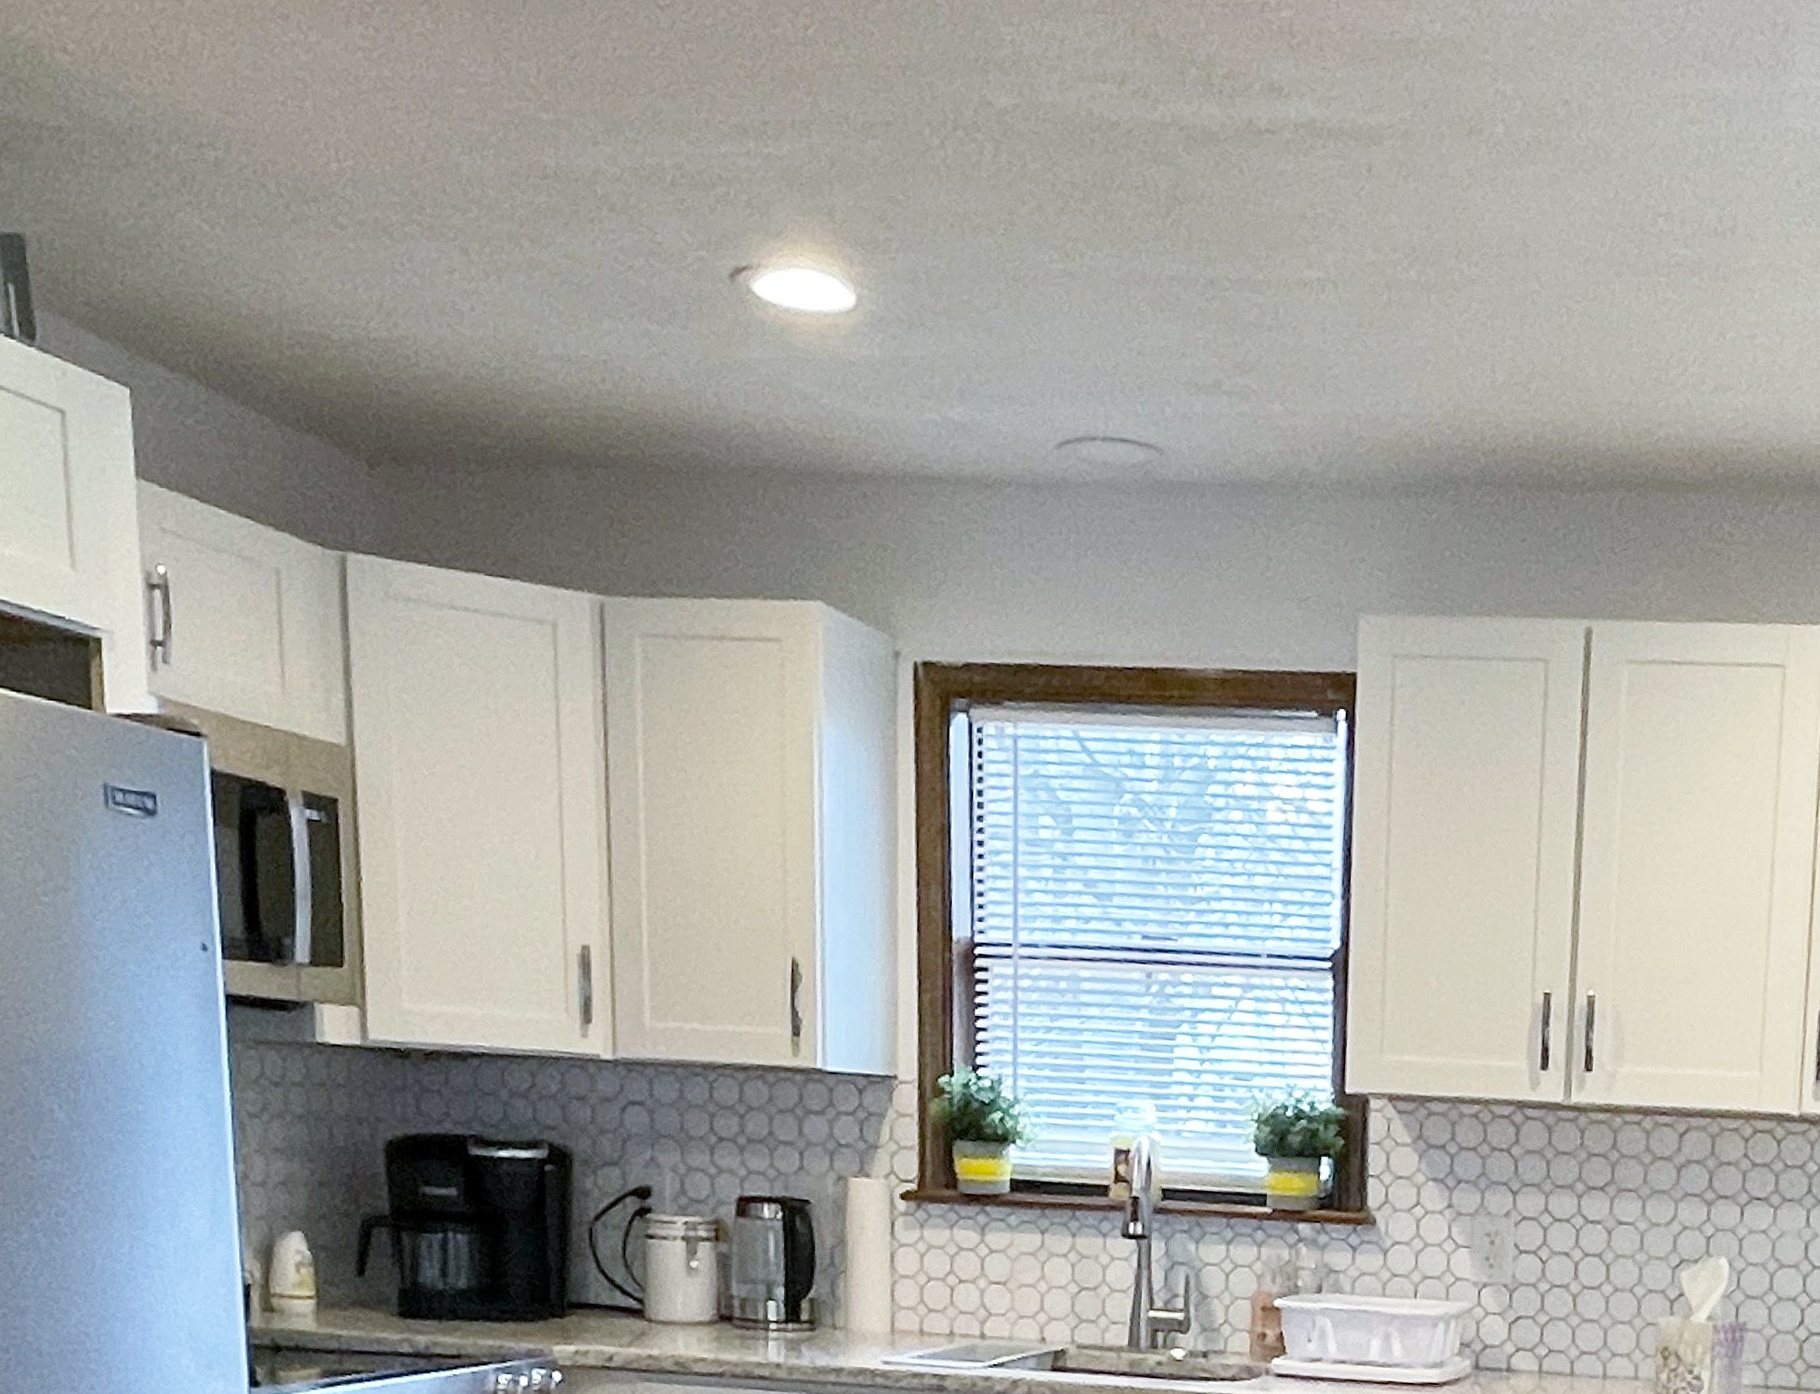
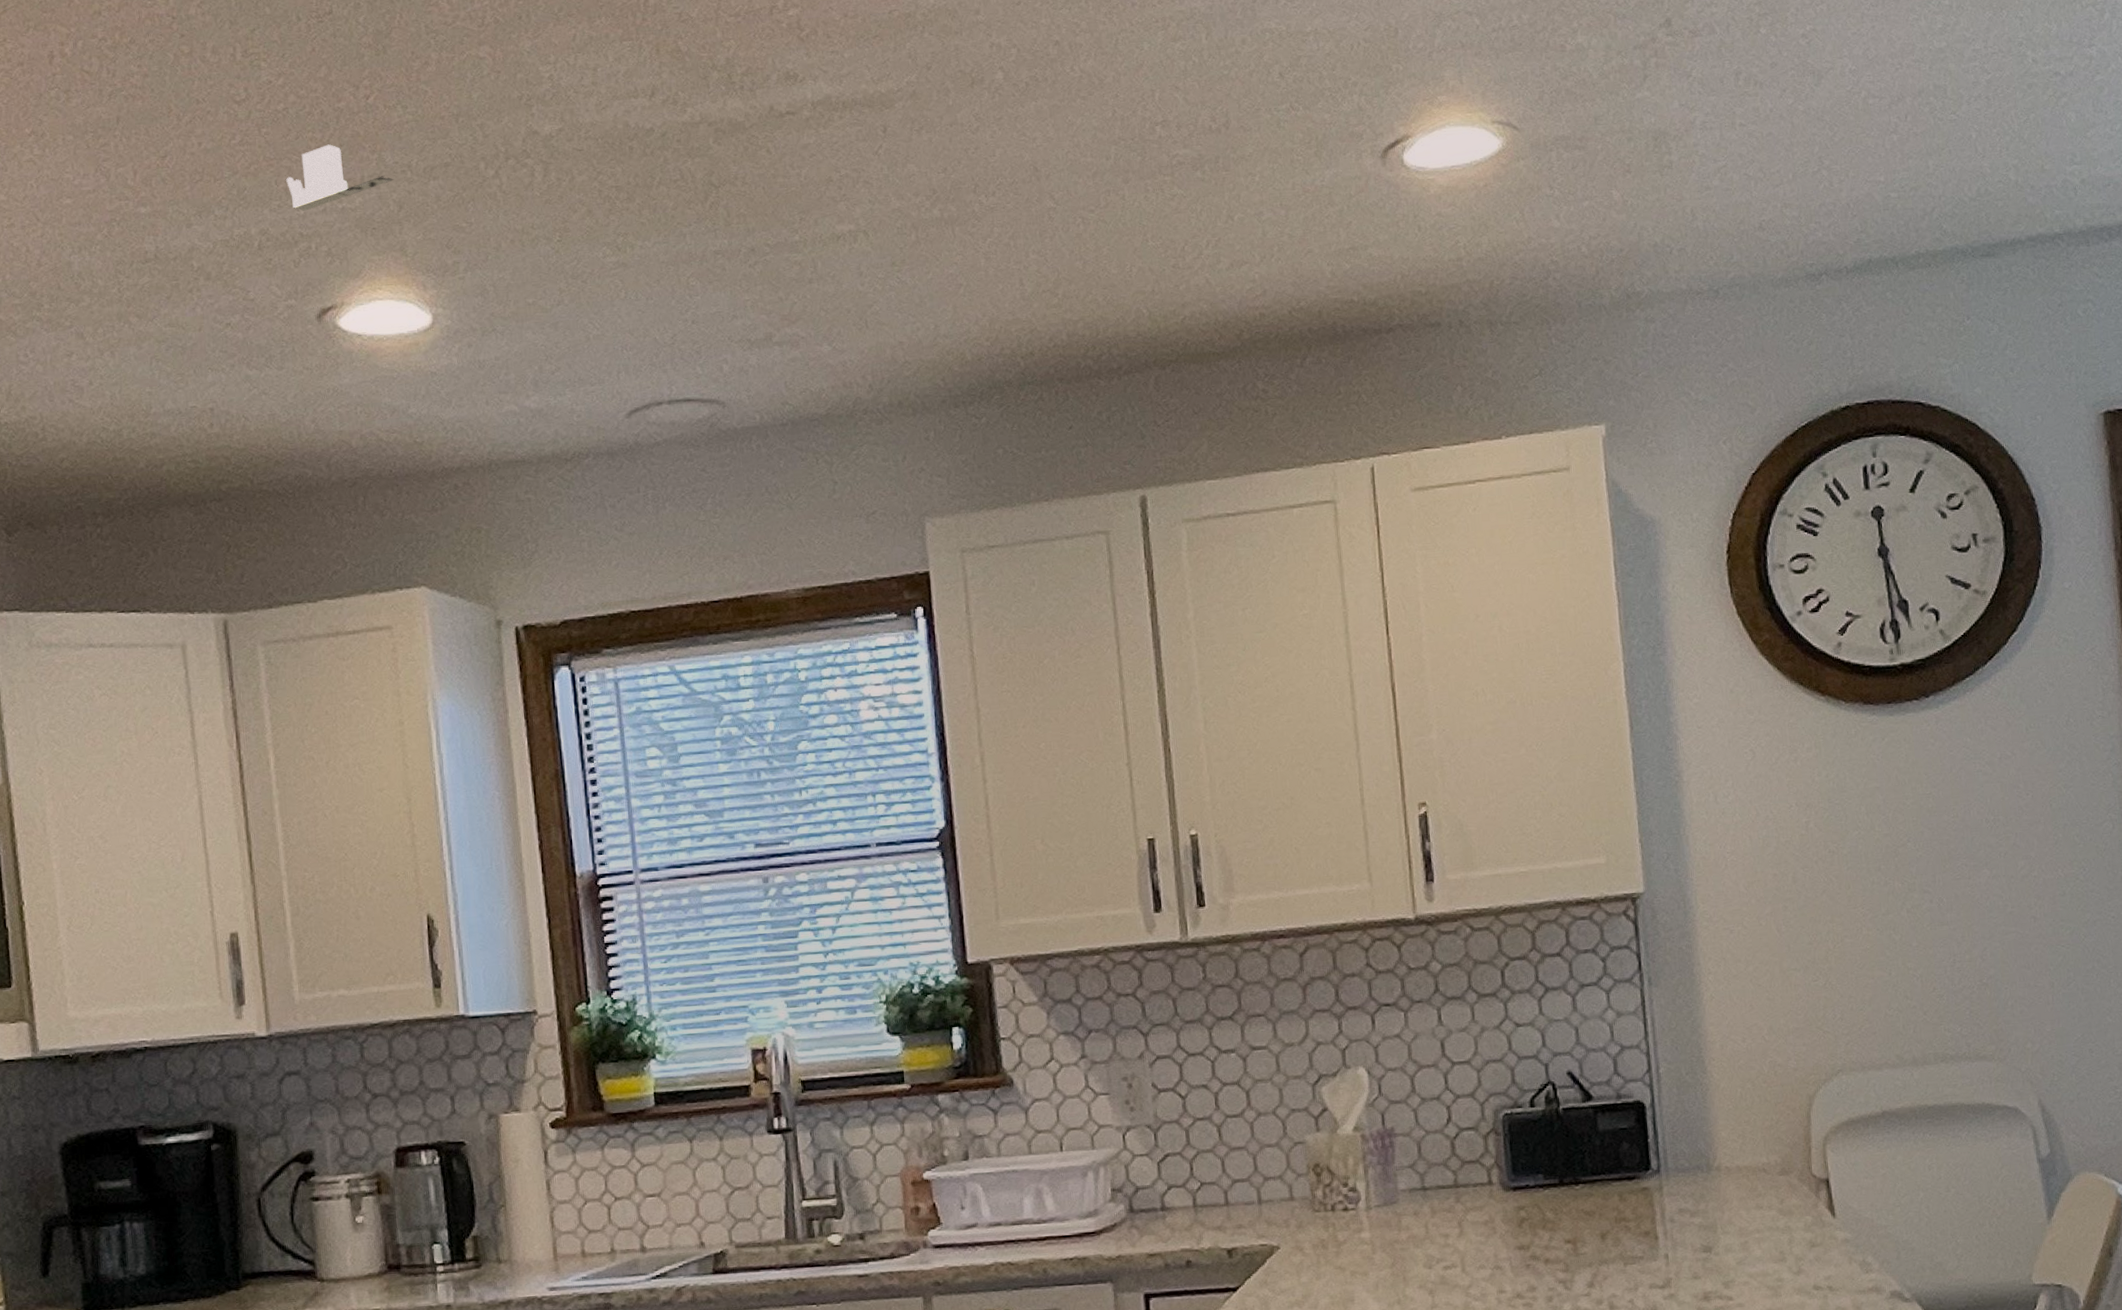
tape dispenser: none [708,76,827,150] -> present [286,144,393,211]

